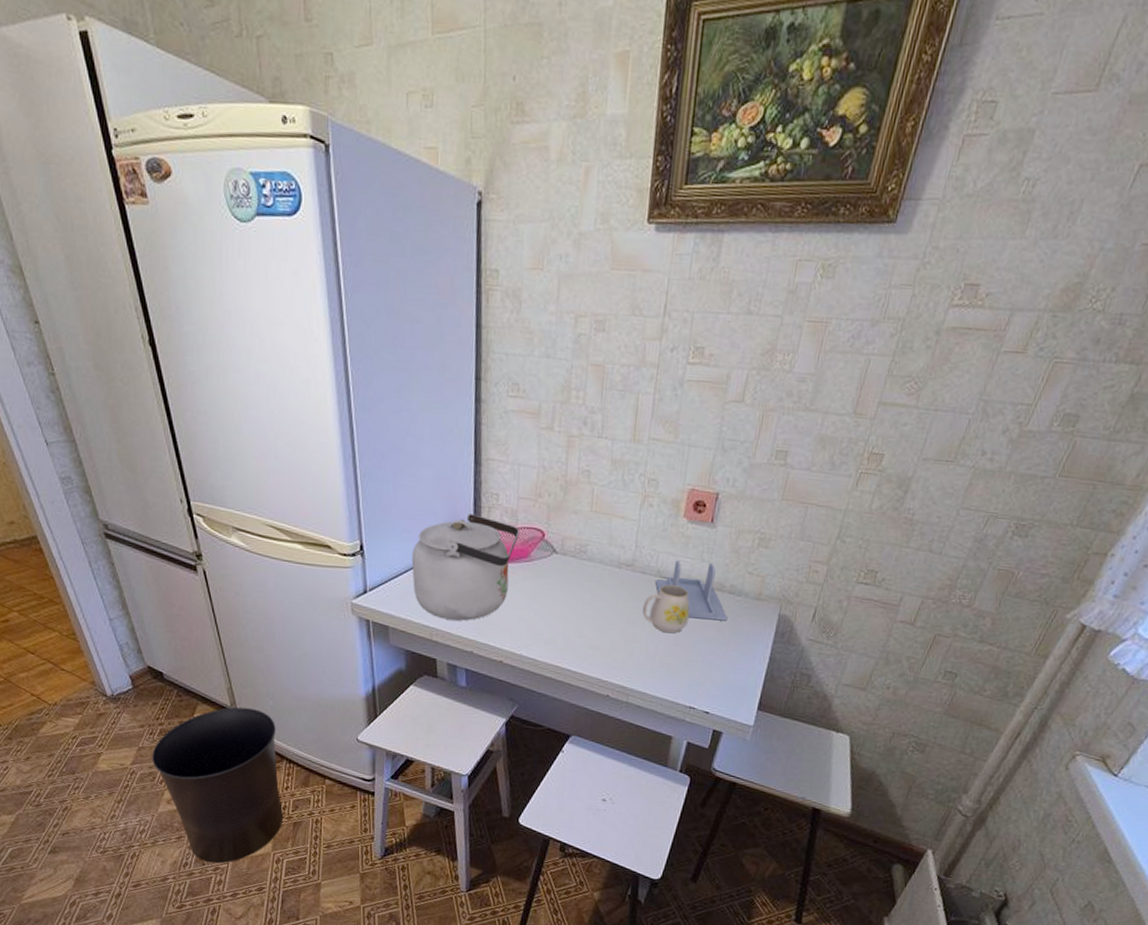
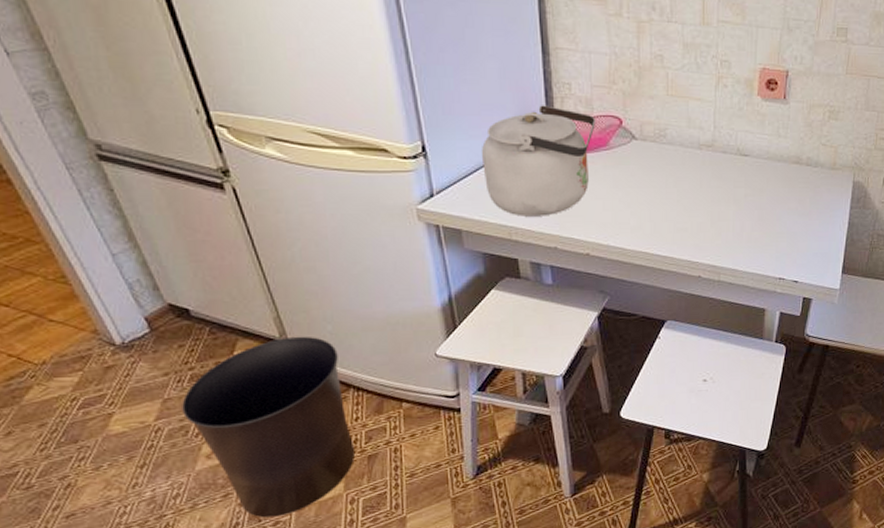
mug: present [642,584,690,634] -> none [726,162,772,209]
napkin holder: present [655,560,728,621] -> none [736,138,807,192]

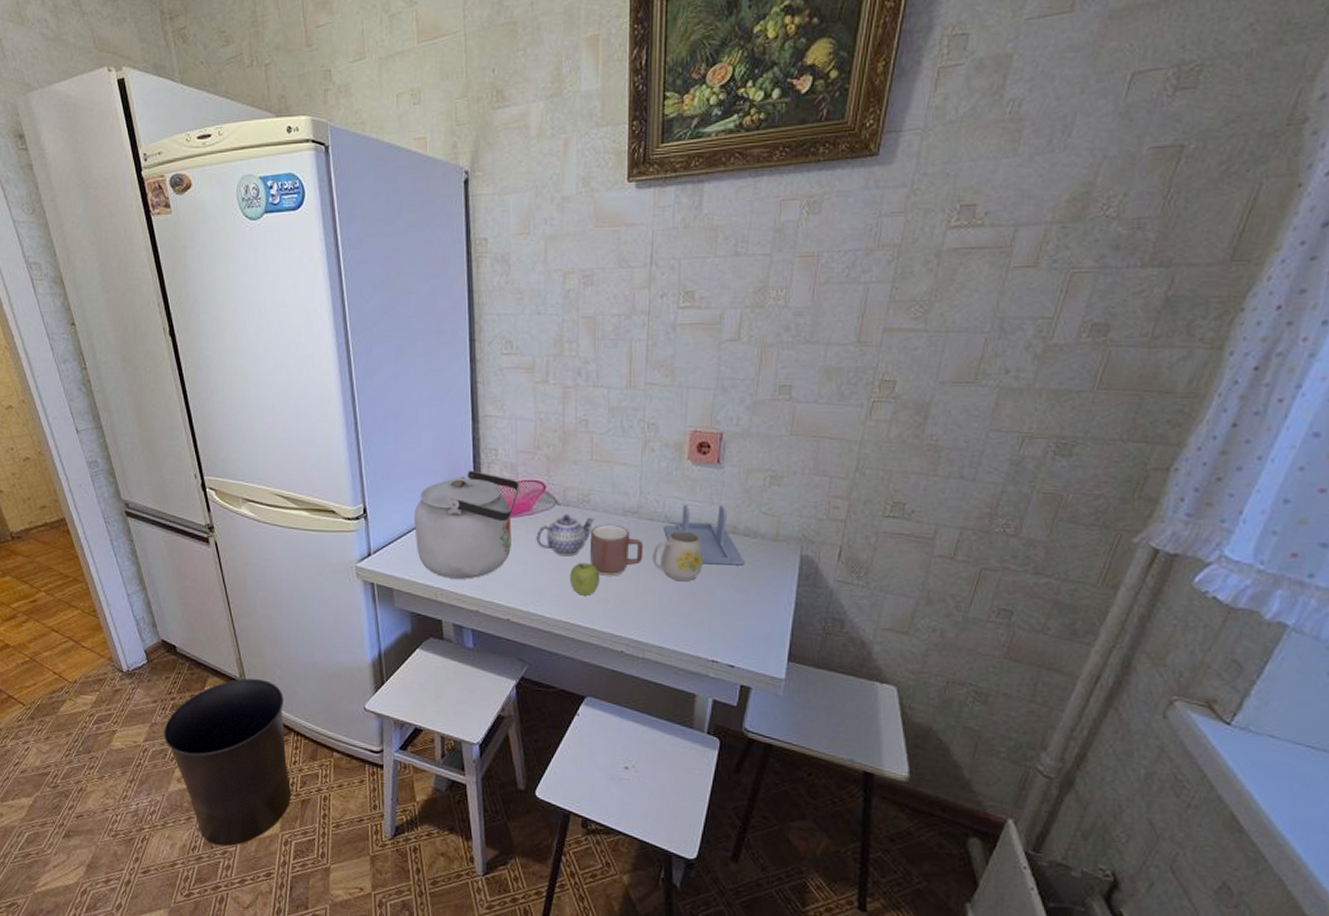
teapot: none [614,148,673,190] -> present [536,514,596,557]
fruit: none [648,195,678,226] -> present [569,563,601,596]
mug: none [667,157,718,207] -> present [589,524,644,576]
mug: none [726,162,772,209] -> present [652,530,704,582]
napkin holder: none [736,138,807,192] -> present [664,505,744,566]

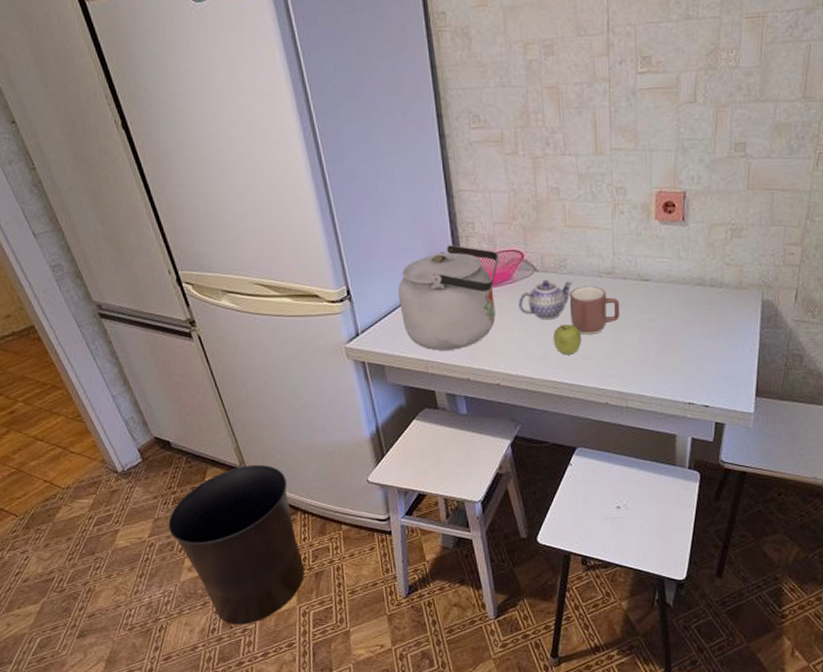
mug: present [652,530,704,582] -> none [629,286,676,334]
napkin holder: present [664,505,744,566] -> none [637,260,712,316]

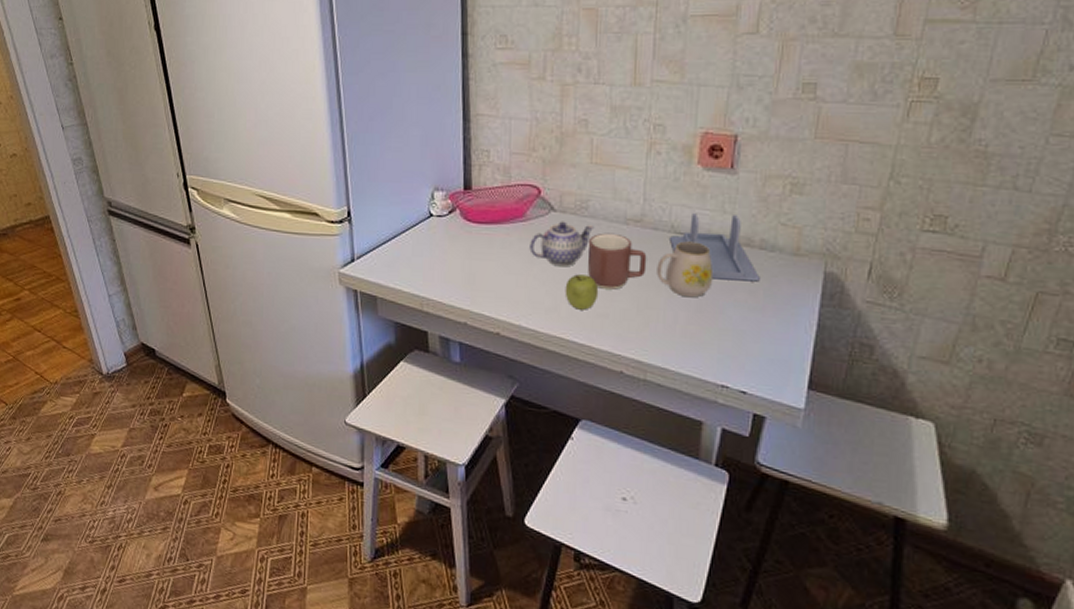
waste bin: present [168,464,304,625] -> none [142,385,268,560]
kettle: present [397,245,499,351] -> none [399,173,513,289]
mug: none [629,286,676,334] -> present [656,241,714,298]
napkin holder: none [637,260,712,316] -> present [670,213,760,282]

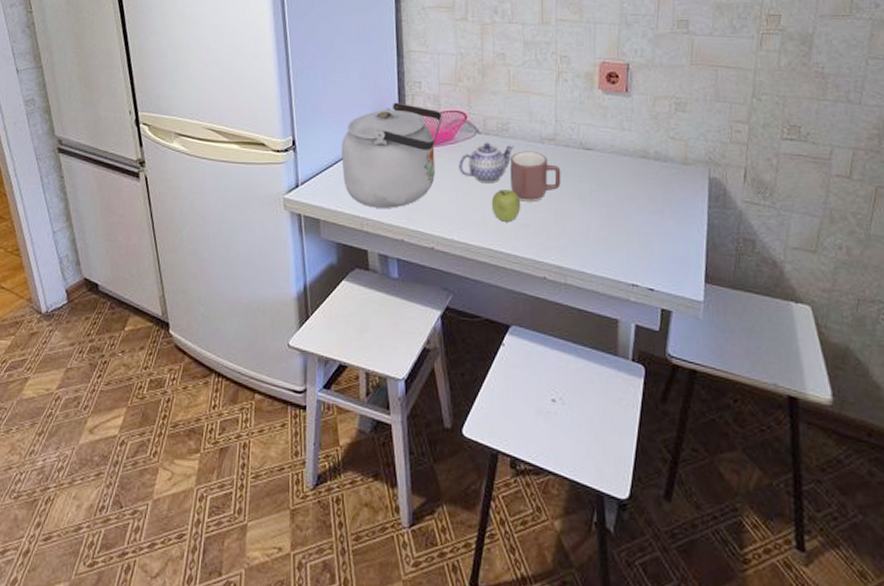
kettle: none [399,173,513,289] -> present [340,102,442,208]
mug: present [656,241,714,298] -> none [570,156,618,206]
napkin holder: present [670,213,760,282] -> none [580,131,657,189]

